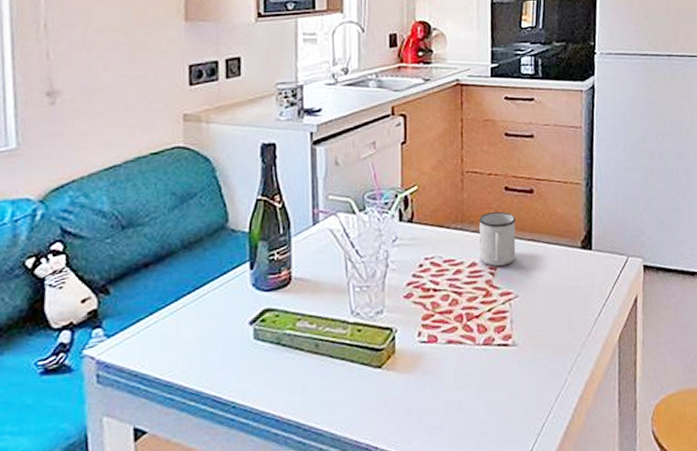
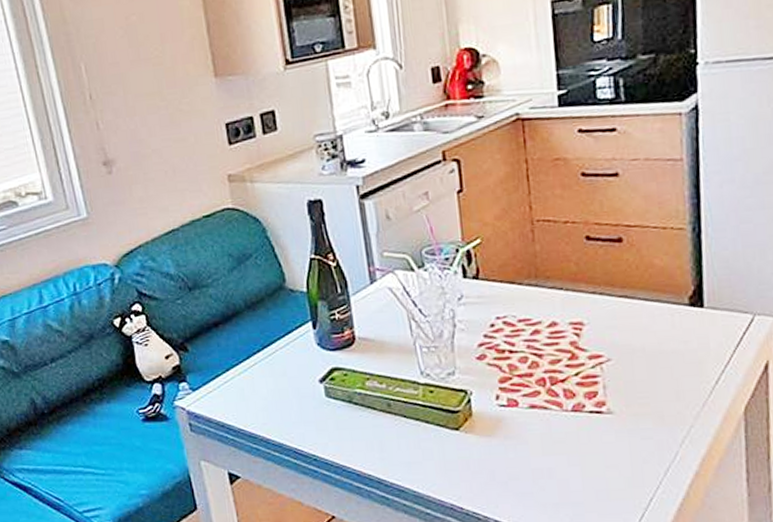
mug: present [479,212,516,266] -> none [557,265,605,326]

